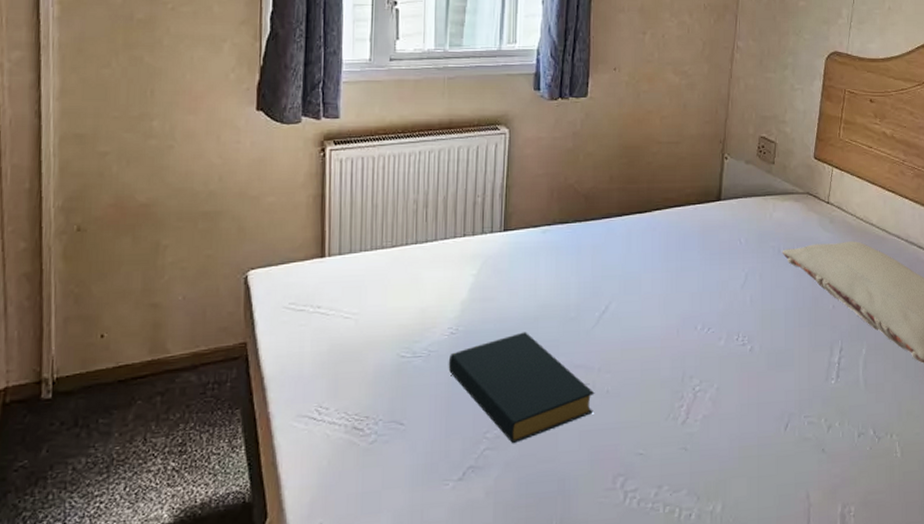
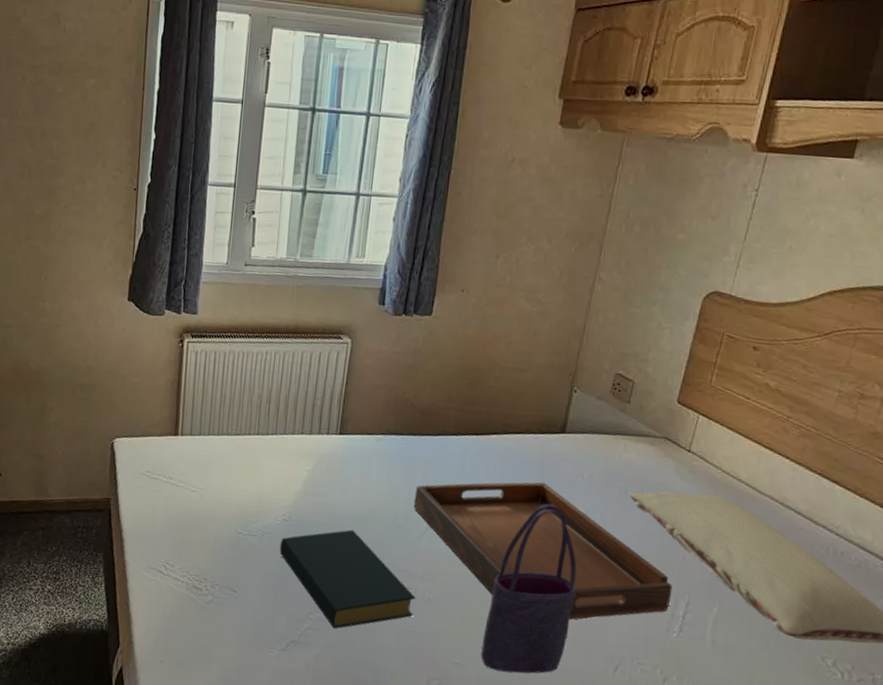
serving tray: none [584,252,827,386] -> present [413,482,673,620]
tote bag: none [663,272,745,453] -> present [481,503,577,674]

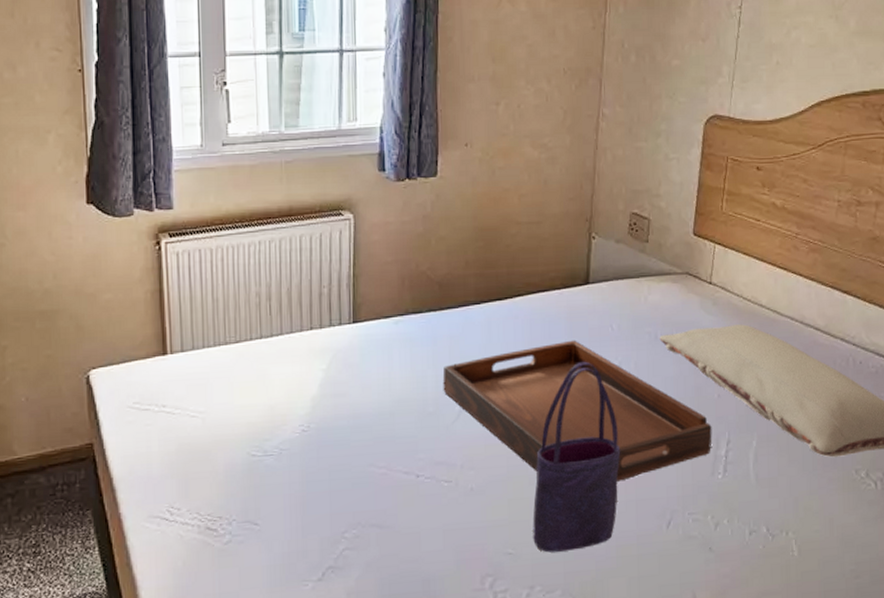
hardback book: present [279,529,416,629] -> none [301,428,458,544]

